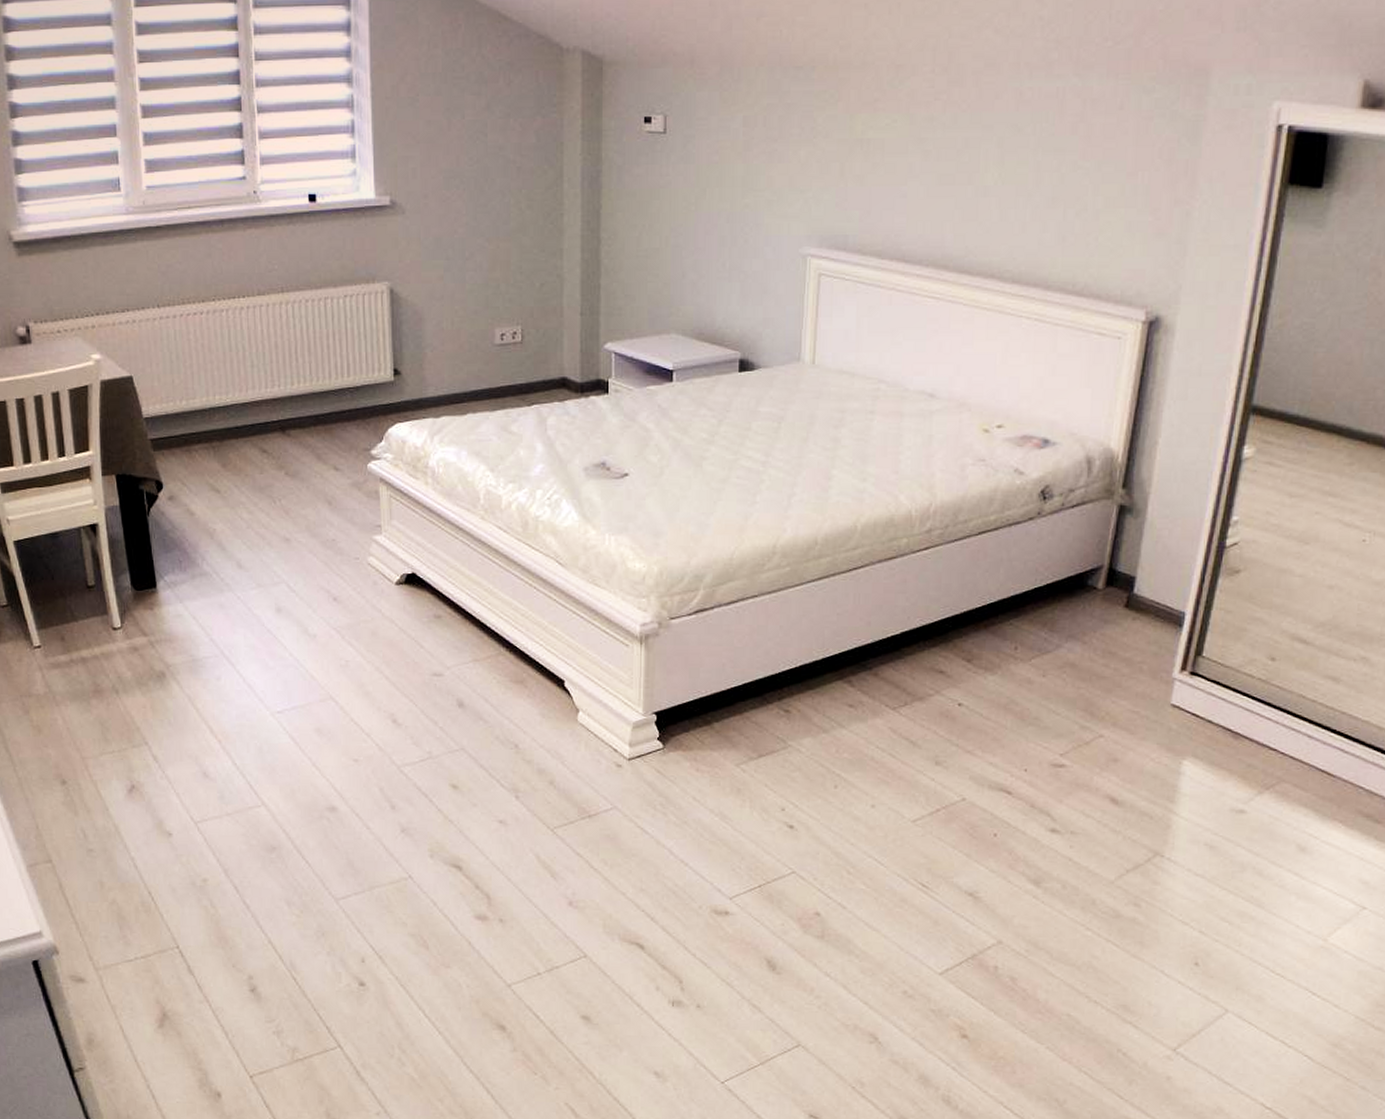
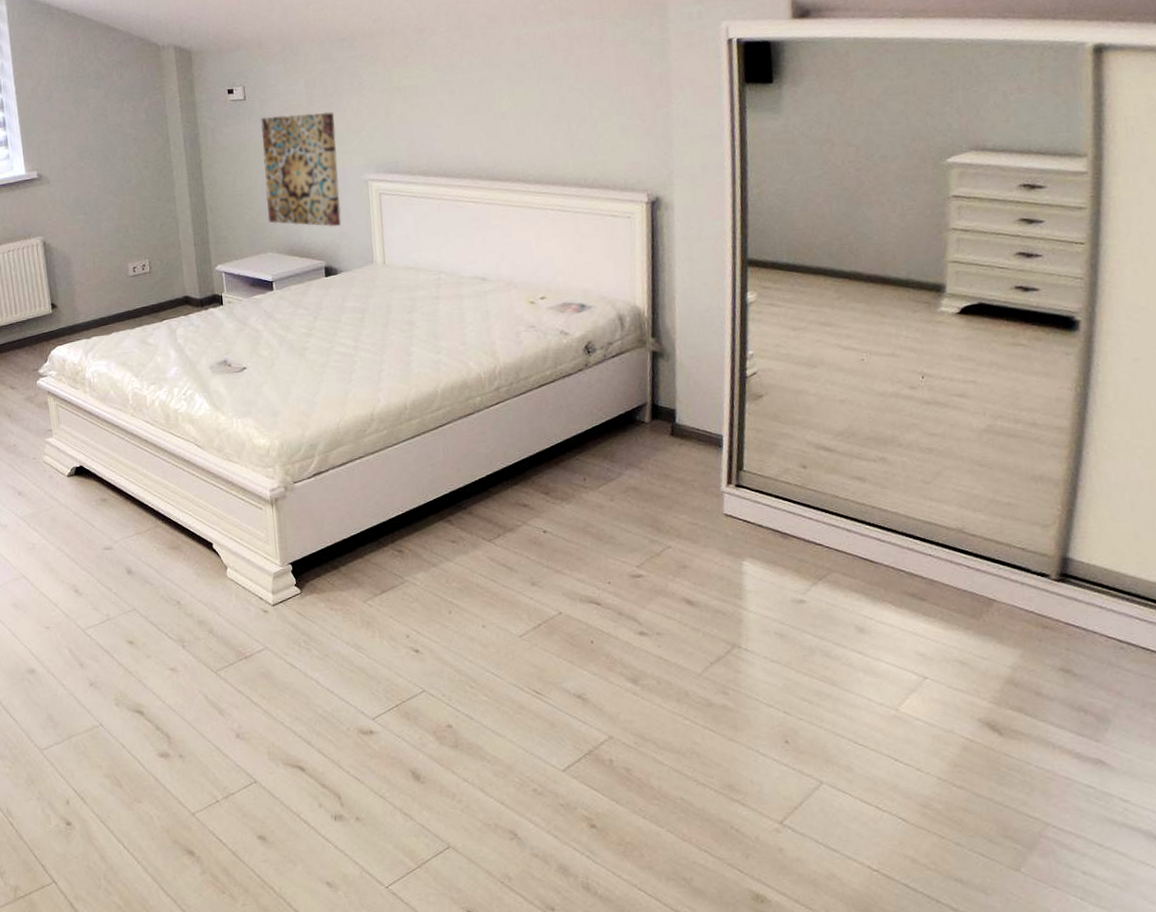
wall art: none [676,158,776,310] -> present [261,111,341,227]

